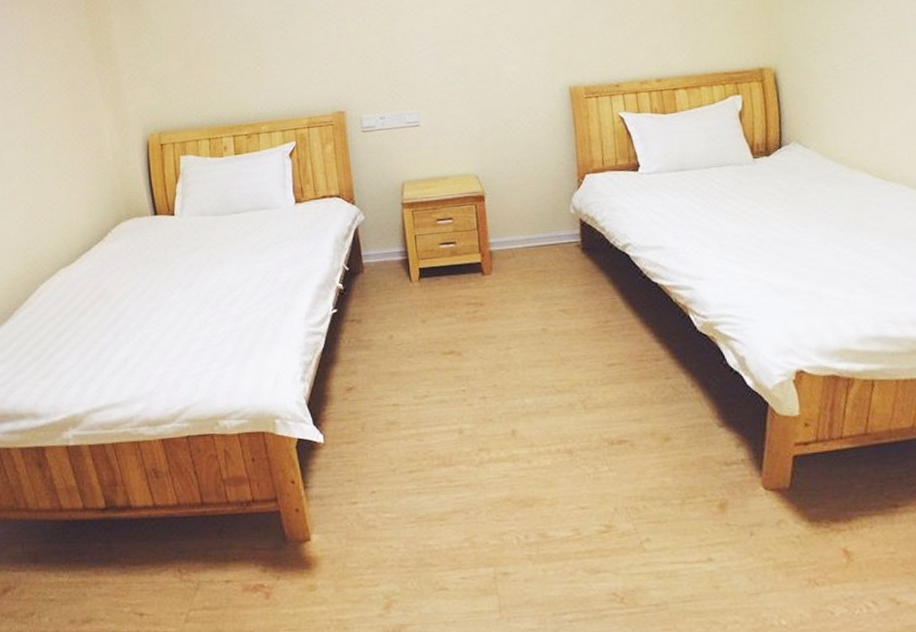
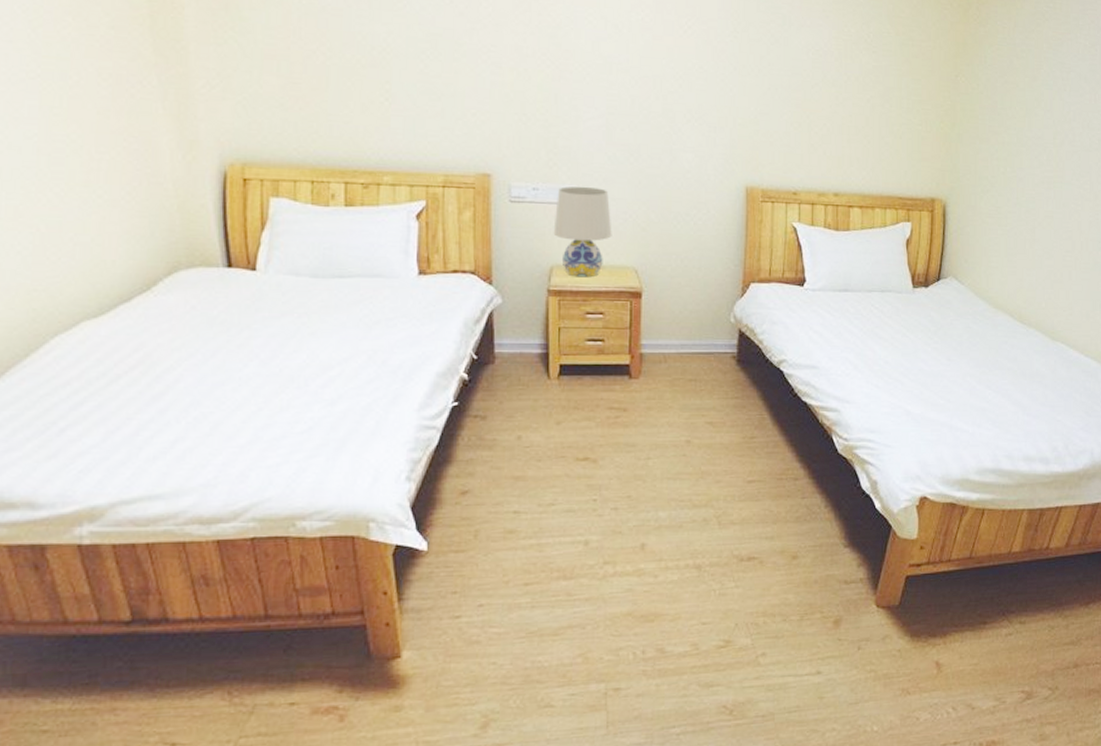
table lamp: none [401,109,452,189] -> present [553,186,612,278]

